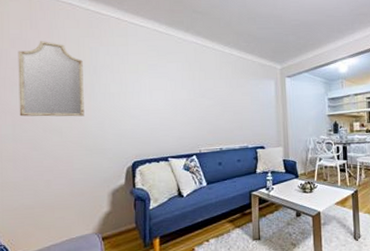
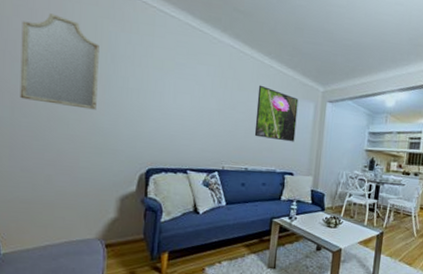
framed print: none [222,72,261,119] -> present [254,85,299,142]

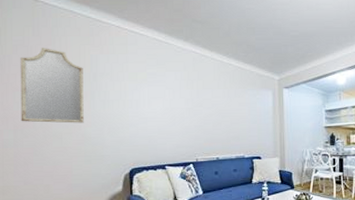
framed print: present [254,85,299,142] -> none [220,81,258,129]

